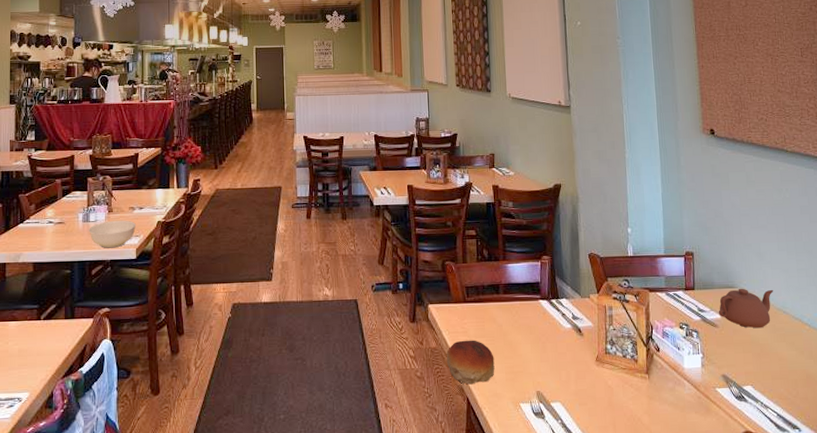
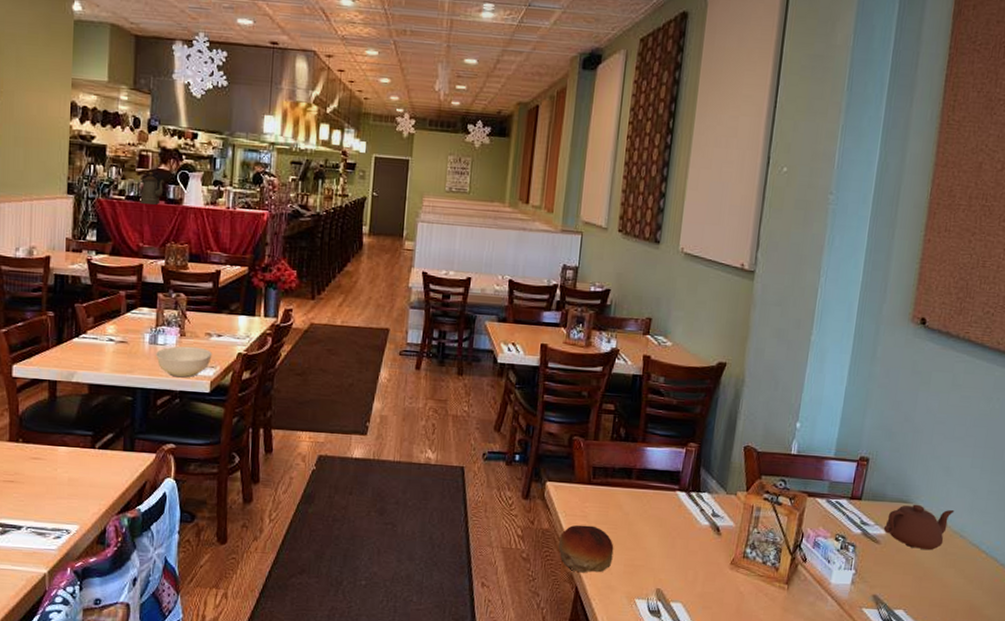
coffee pot: none [66,79,88,105] -> present [136,172,164,205]

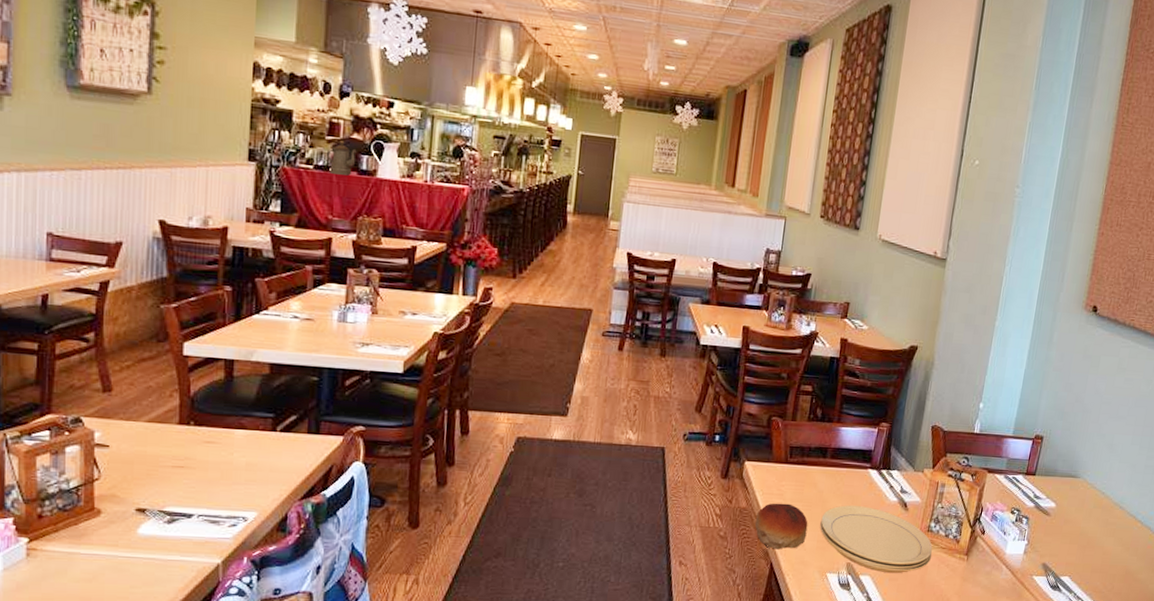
bowl: present [156,346,212,378] -> none [345,324,406,357]
plate: none [626,528,749,602] -> present [819,505,933,574]
teapot: present [883,504,955,550] -> none [1053,478,1116,521]

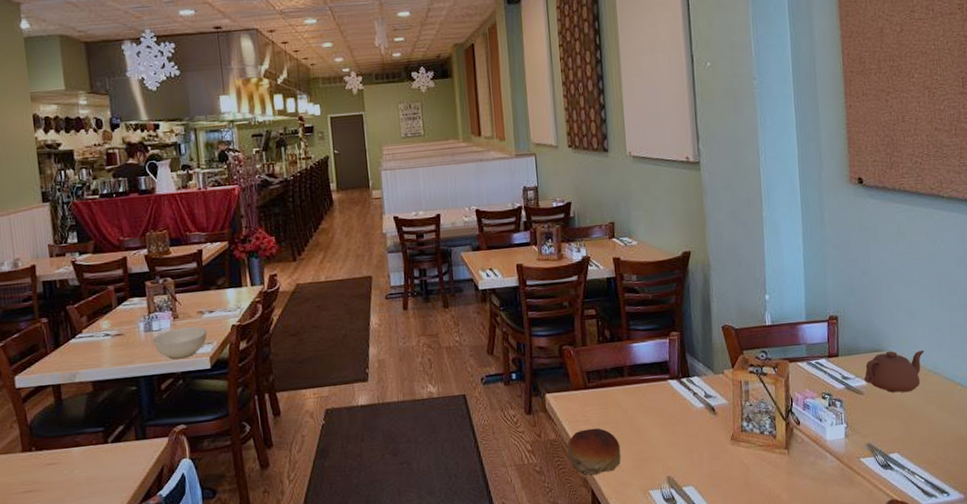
coffee pot: present [326,141,357,176] -> none [108,168,136,199]
bowl: none [345,324,406,357] -> present [153,326,207,360]
plate: present [819,505,933,574] -> none [631,417,752,481]
teapot: none [1053,478,1116,521] -> present [864,350,925,393]

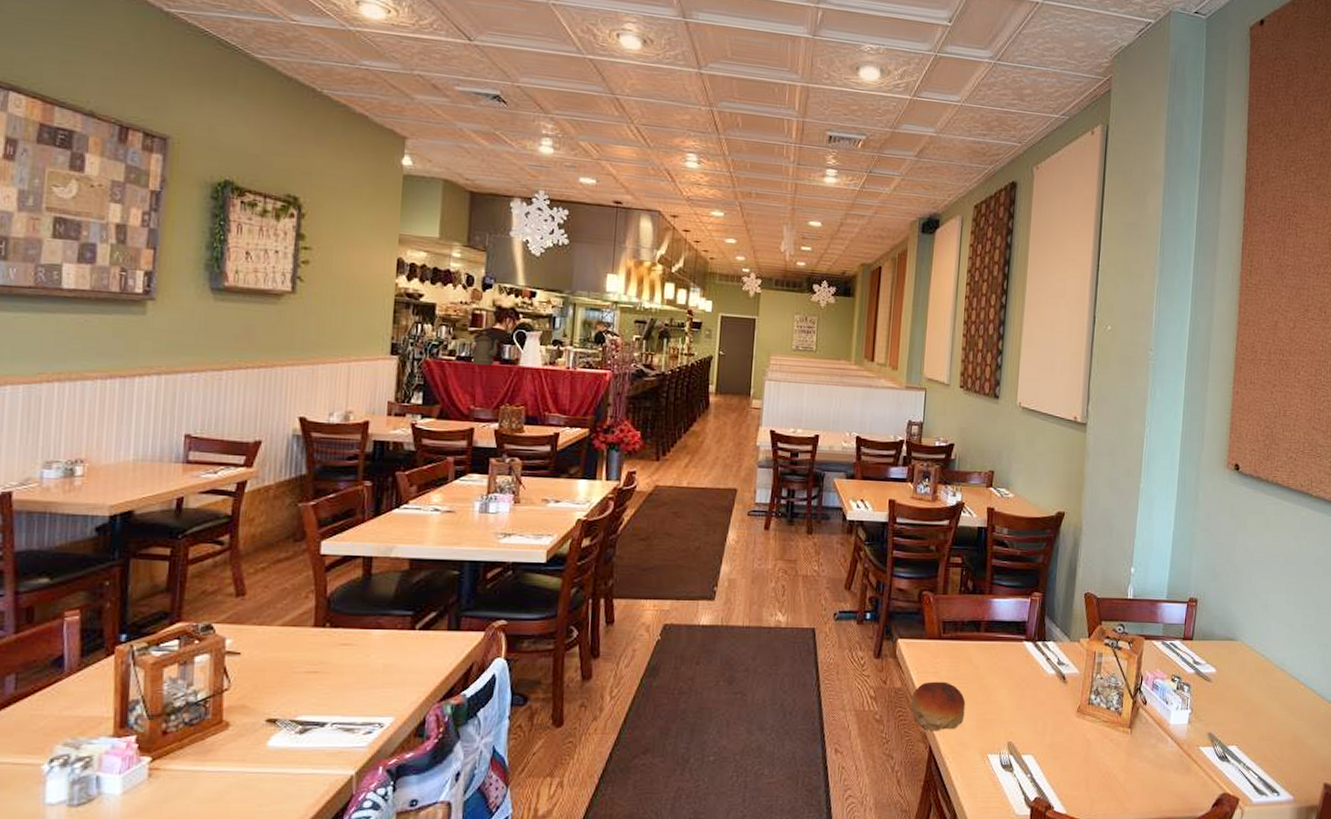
coffee pot: none [108,168,136,199] -> present [468,331,499,365]
bowl: present [153,326,207,360] -> none [486,513,549,548]
teapot: present [864,350,925,393] -> none [1214,641,1275,686]

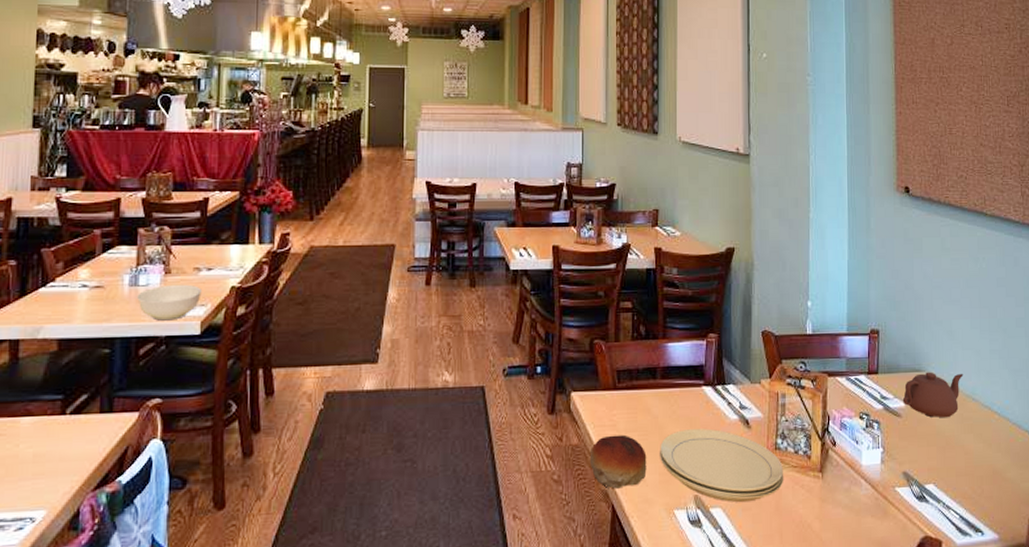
coffee pot: present [468,331,499,365] -> none [112,98,144,132]
bowl: none [486,513,549,548] -> present [137,284,202,321]
plate: none [977,681,1095,752] -> present [659,428,784,503]
teapot: none [1214,641,1275,686] -> present [902,372,964,418]

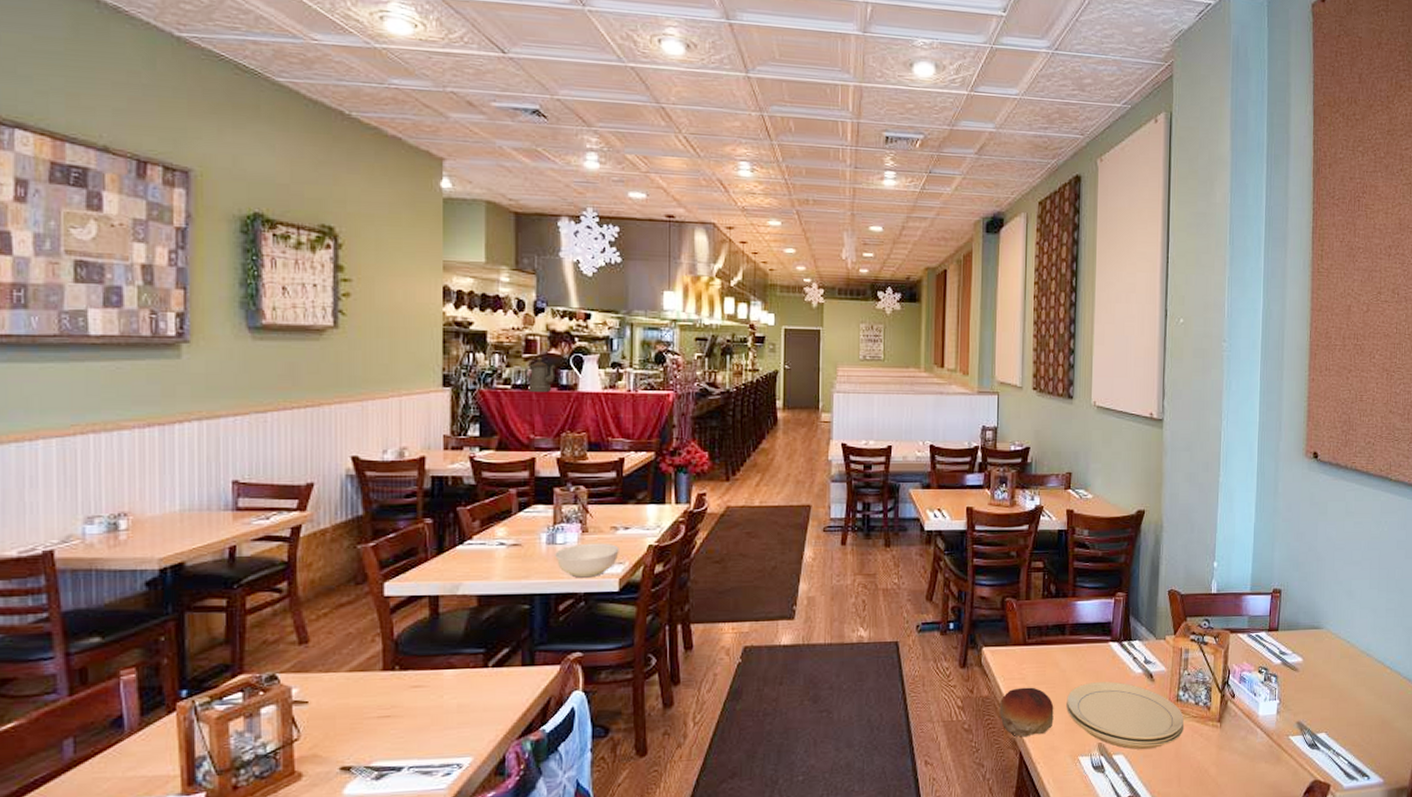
coffee pot: none [112,98,144,132] -> present [524,357,556,392]
teapot: present [902,372,964,418] -> none [1300,629,1360,672]

